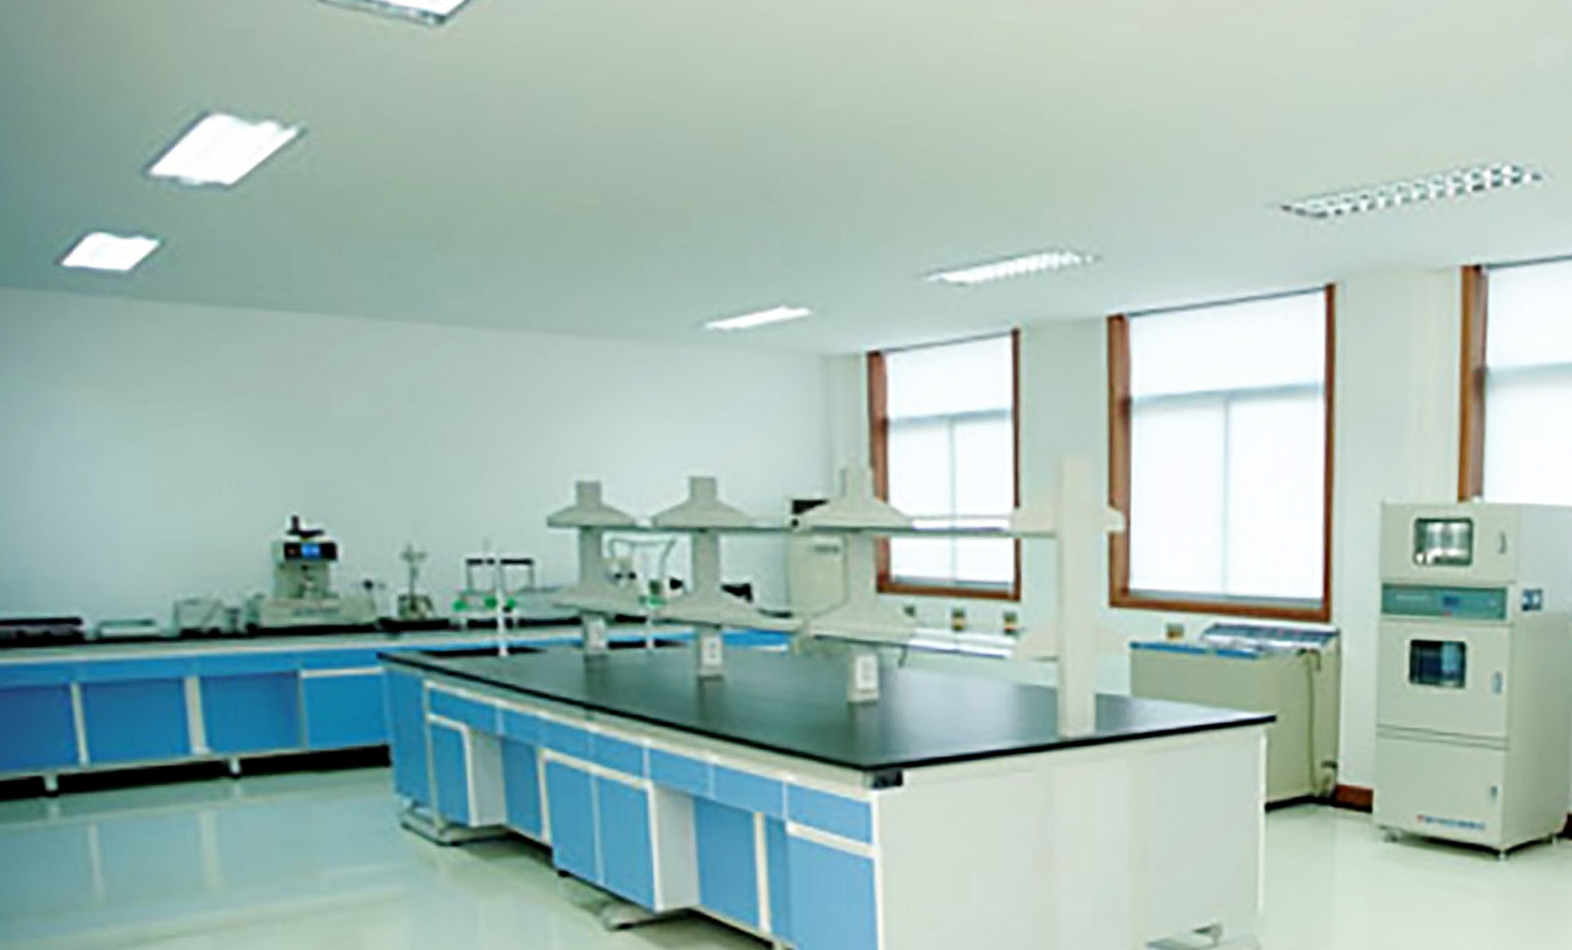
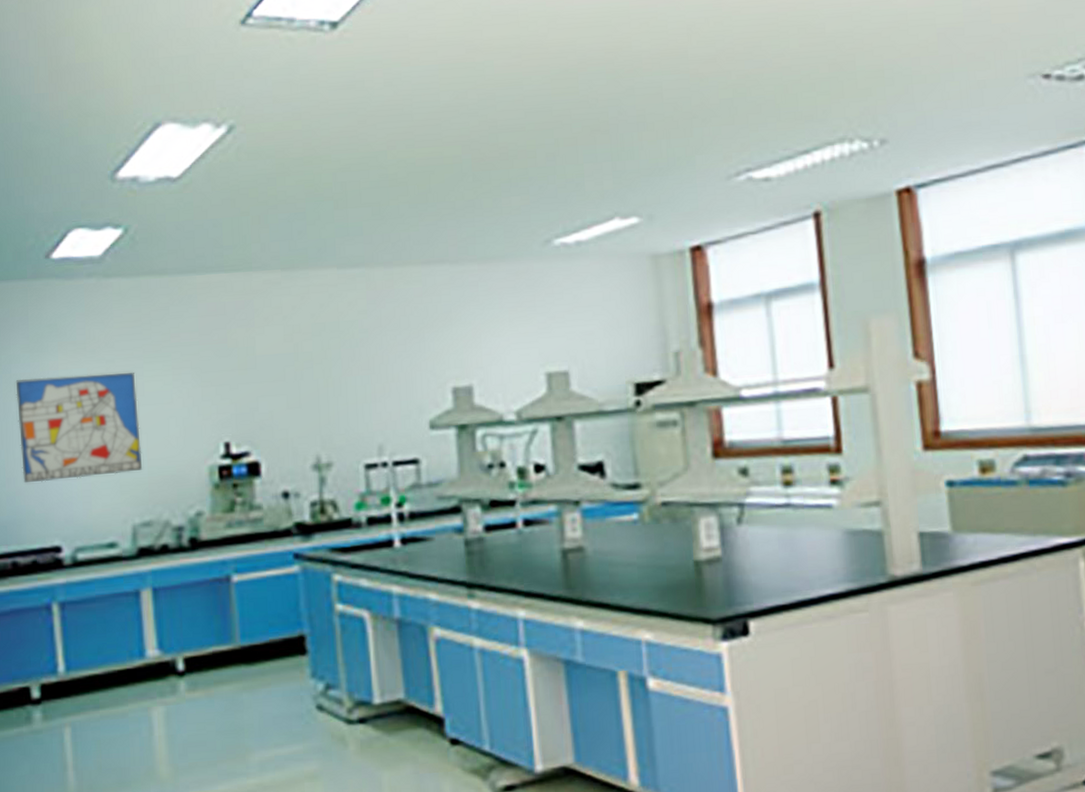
wall art: none [17,412,187,540] -> present [15,372,143,484]

